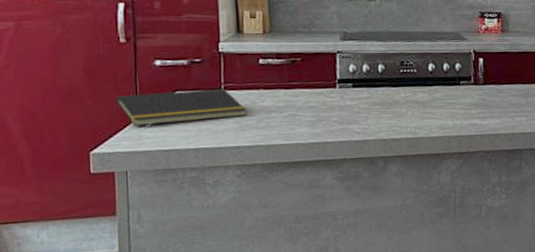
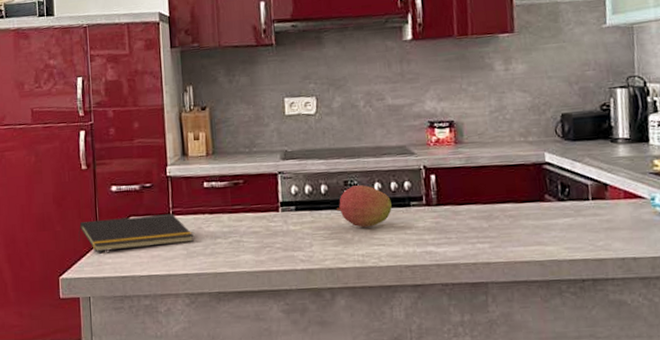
fruit: none [392,65,443,103] -> present [336,185,392,228]

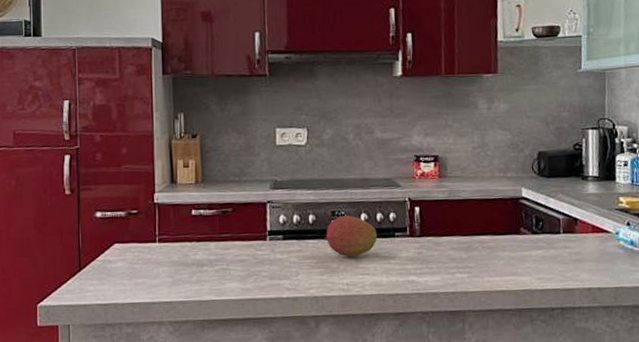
notepad: present [78,214,194,252] -> none [58,241,180,279]

